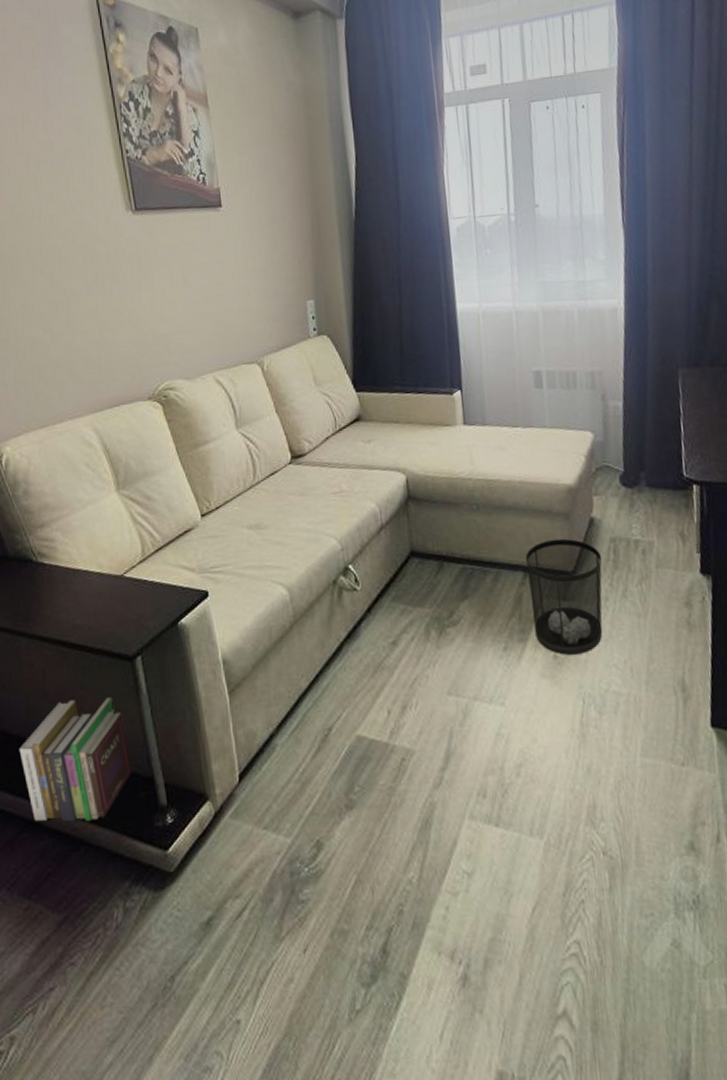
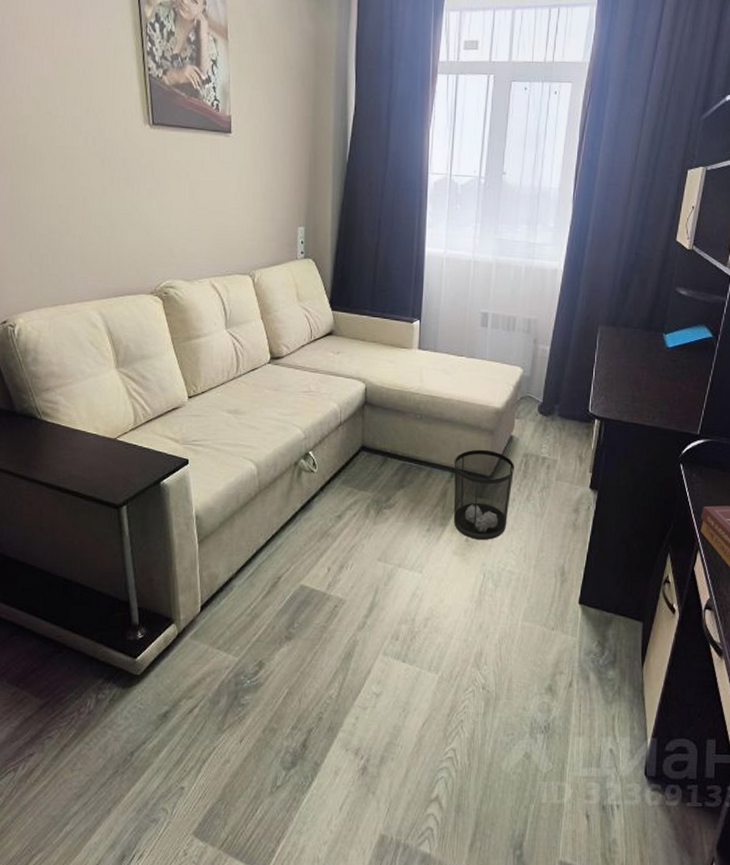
books: present [19,697,132,822] -> none [15,535,111,631]

